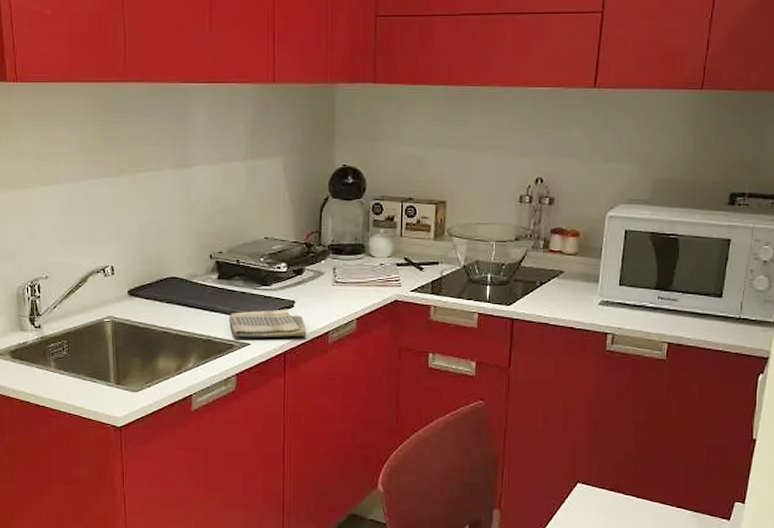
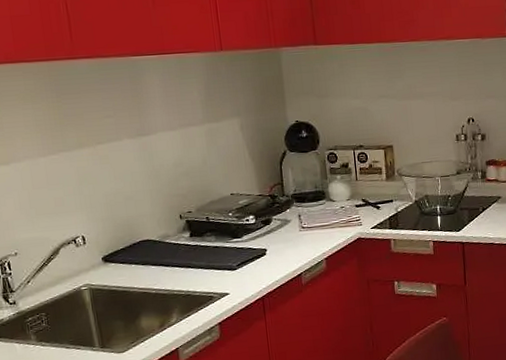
dish towel: present [228,309,307,338] -> none [205,257,281,289]

